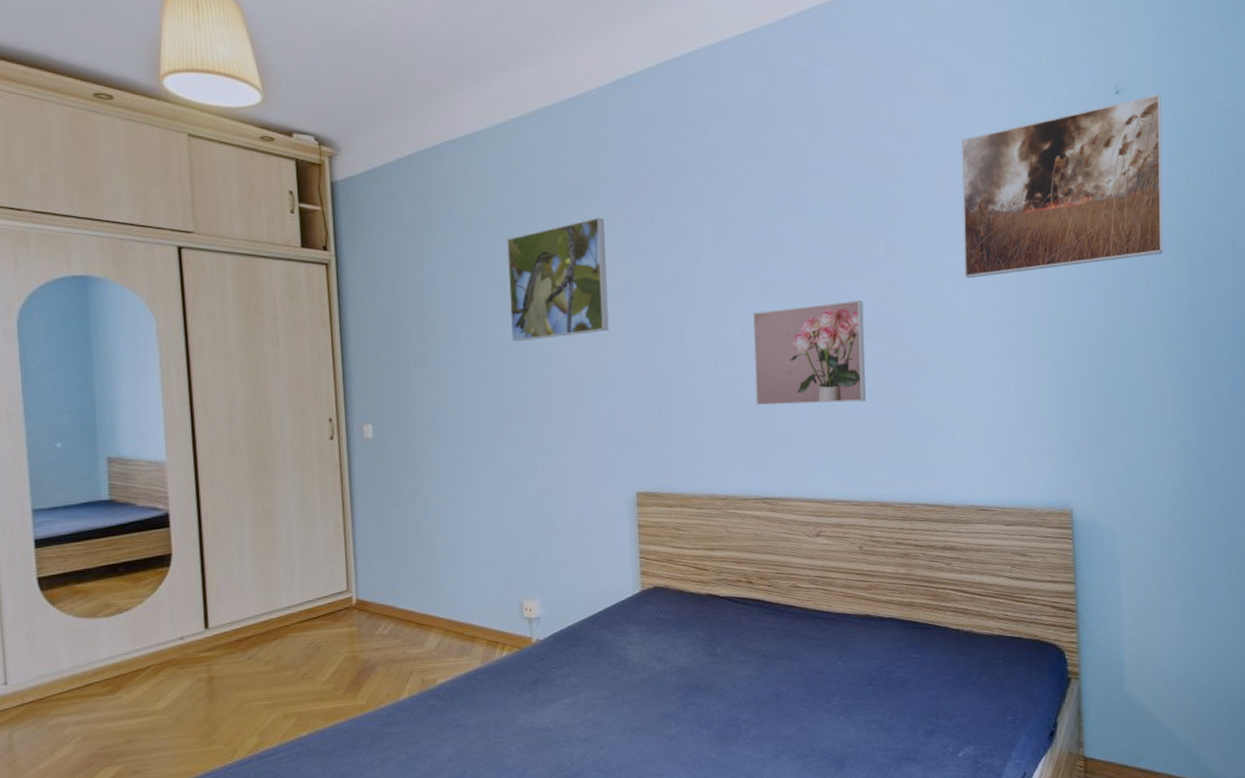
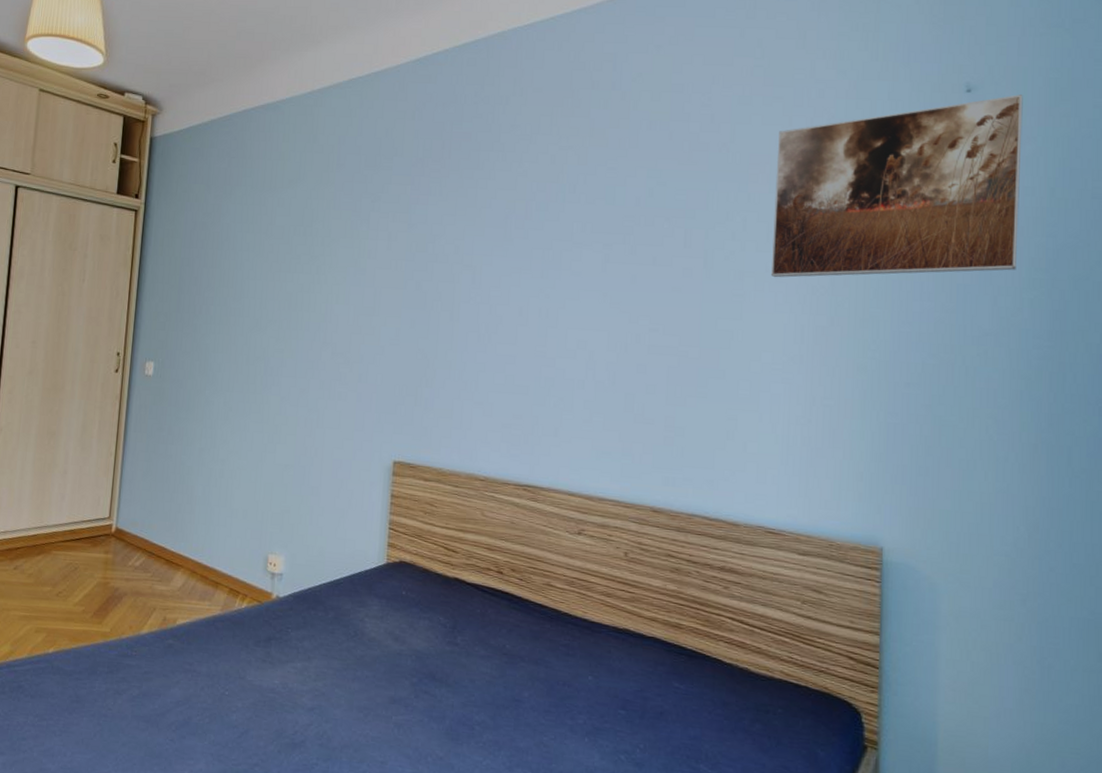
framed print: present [507,217,609,342] -> none [292,186,394,299]
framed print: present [753,300,866,406] -> none [527,289,653,397]

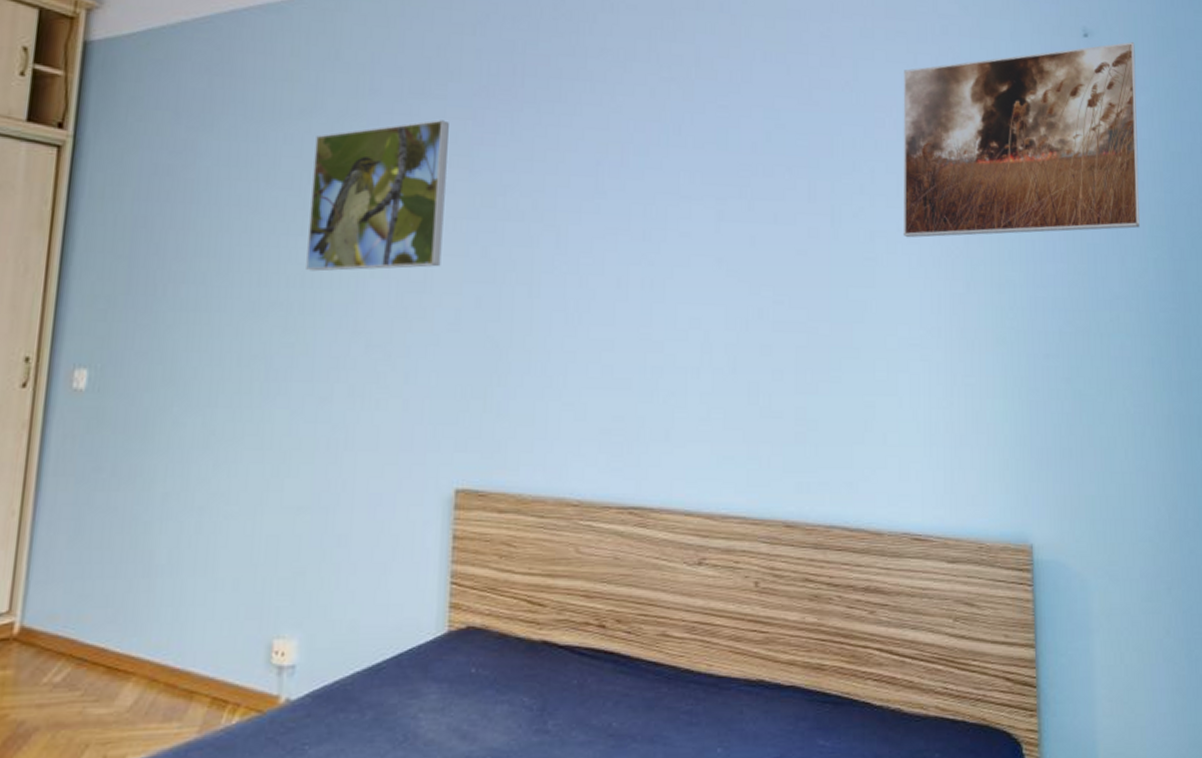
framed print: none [292,186,394,299] -> present [306,120,449,272]

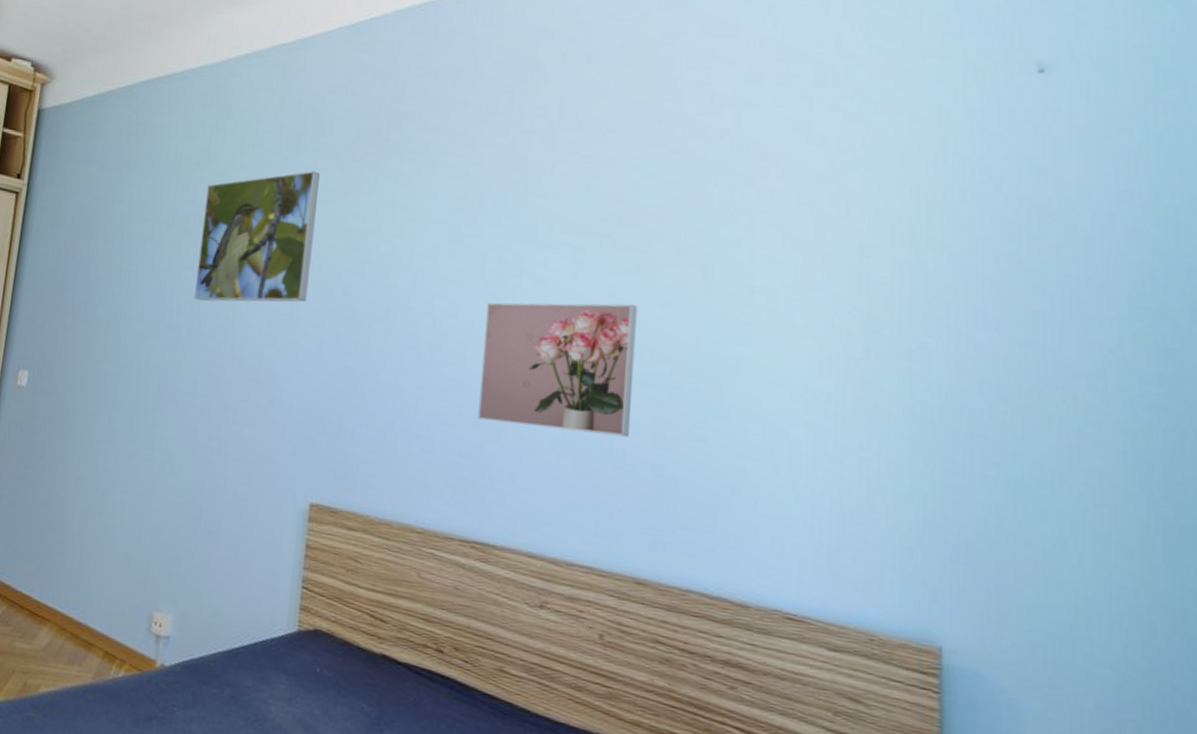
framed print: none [629,252,776,384] -> present [477,302,637,437]
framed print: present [902,42,1140,238] -> none [787,76,1114,296]

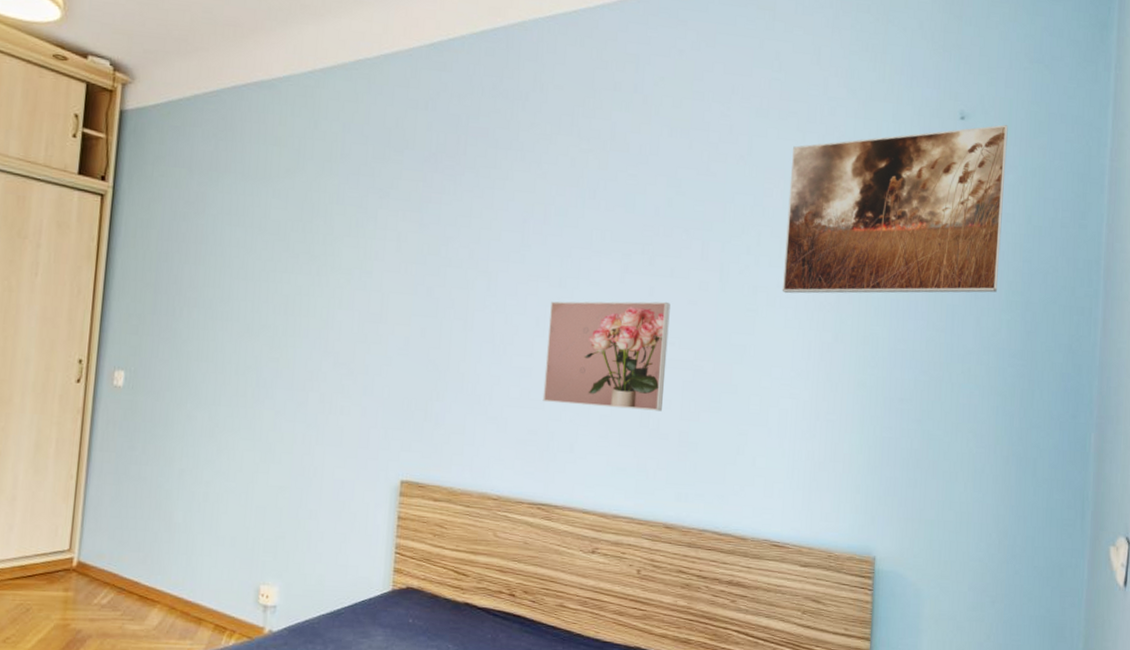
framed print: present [194,171,320,302] -> none [289,181,404,303]
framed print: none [787,76,1114,296] -> present [782,125,1008,294]

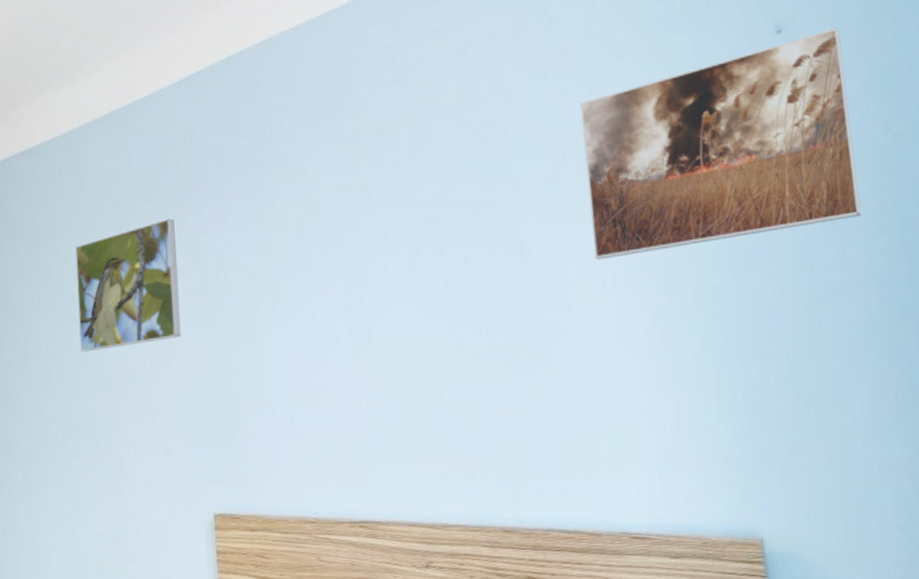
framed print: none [289,181,404,303] -> present [75,218,181,353]
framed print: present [542,301,671,411] -> none [340,291,479,415]

